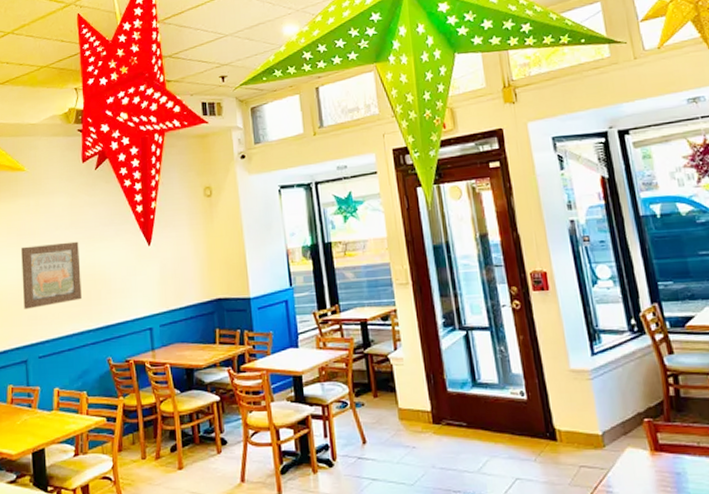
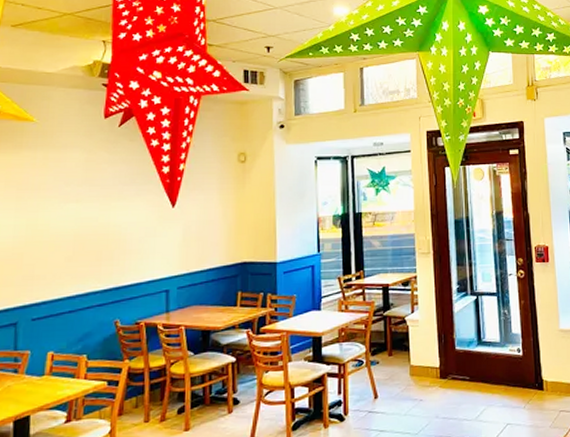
wall art: present [21,241,82,309] -> none [18,199,92,268]

